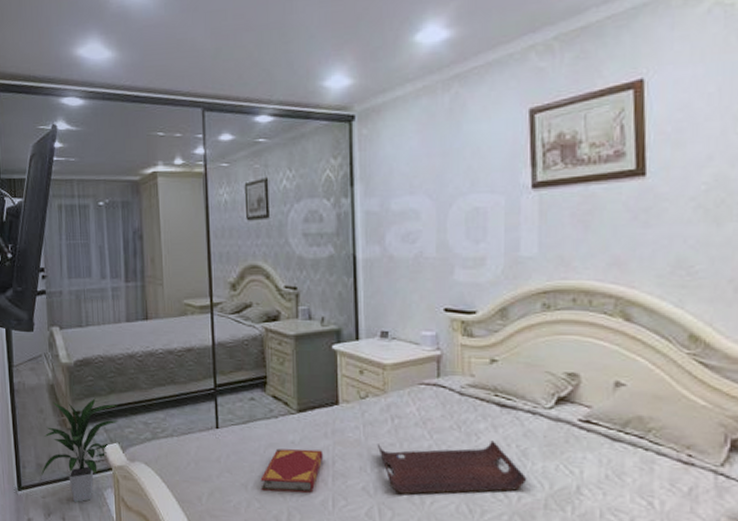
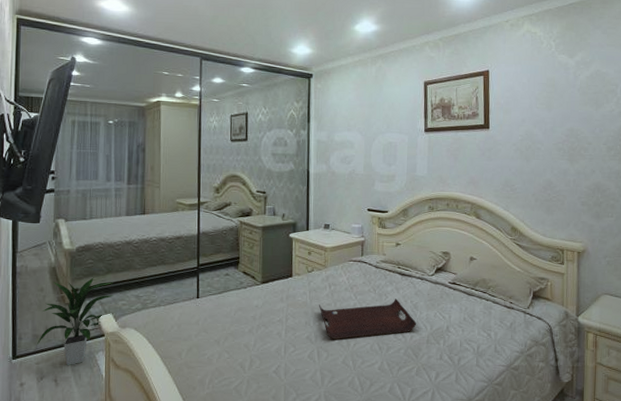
hardback book: present [260,448,324,493] -> none [230,311,280,344]

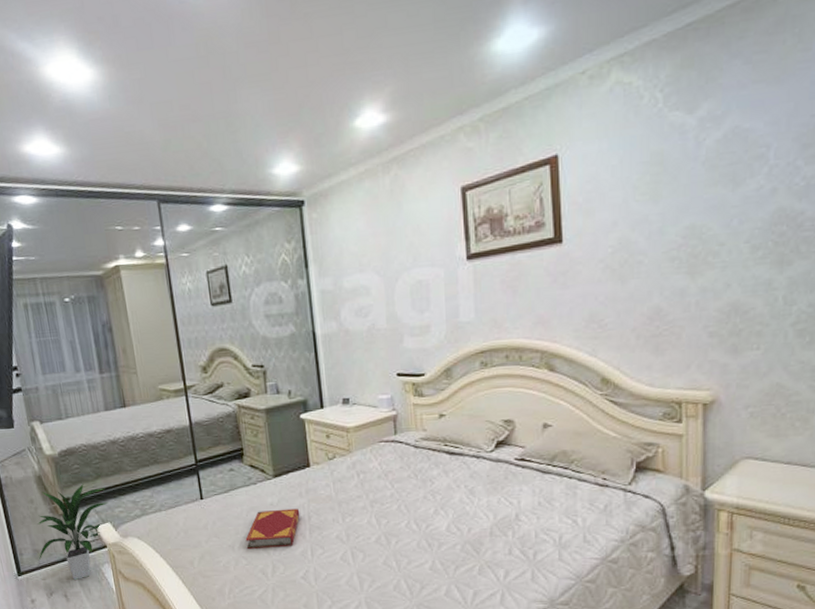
hardback book: none [230,311,280,344] -> present [245,508,300,549]
serving tray: present [318,298,417,339] -> none [346,484,475,537]

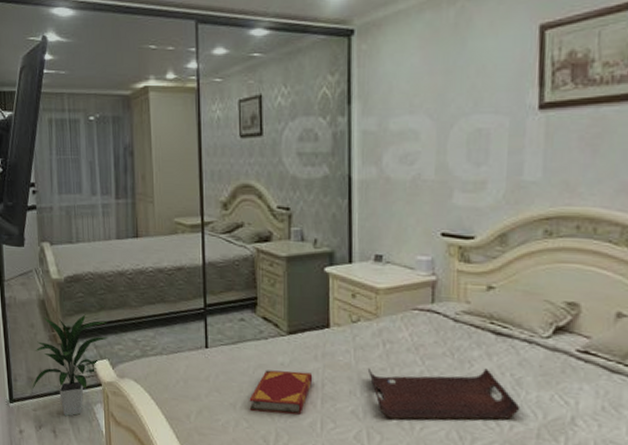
serving tray: none [346,484,475,537] -> present [367,368,521,420]

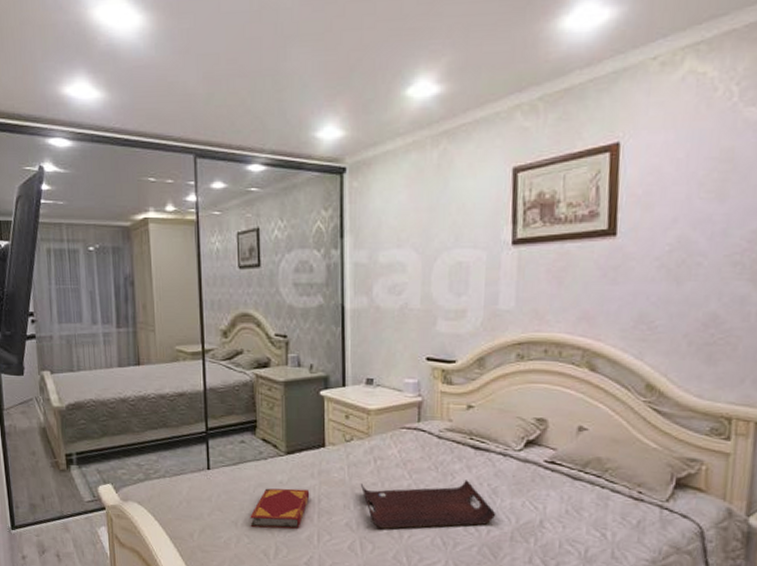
indoor plant: present [32,314,109,417] -> none [34,440,112,541]

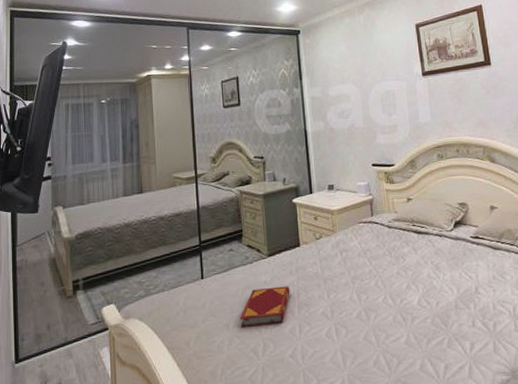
serving tray: present [360,480,496,529] -> none [331,260,441,313]

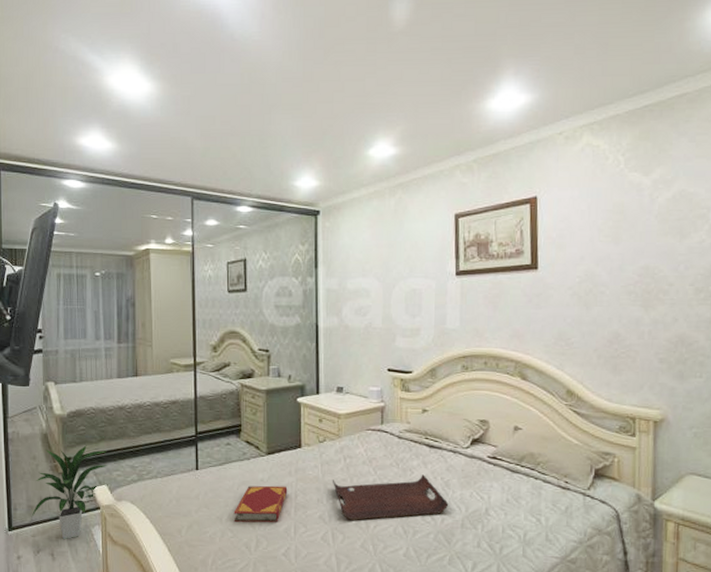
indoor plant: none [39,265,116,367] -> present [31,445,108,540]
serving tray: none [331,260,441,313] -> present [332,474,449,520]

